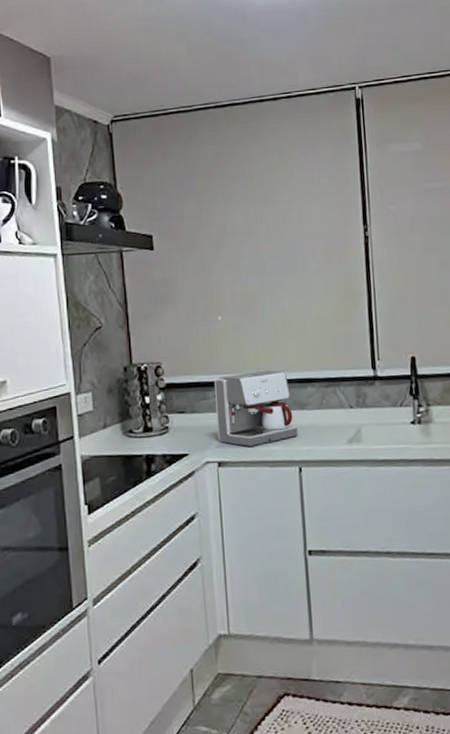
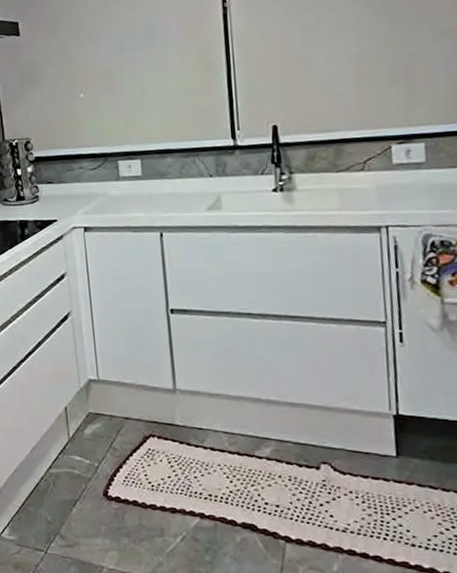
coffee maker: present [215,370,298,447] -> none [79,142,159,213]

